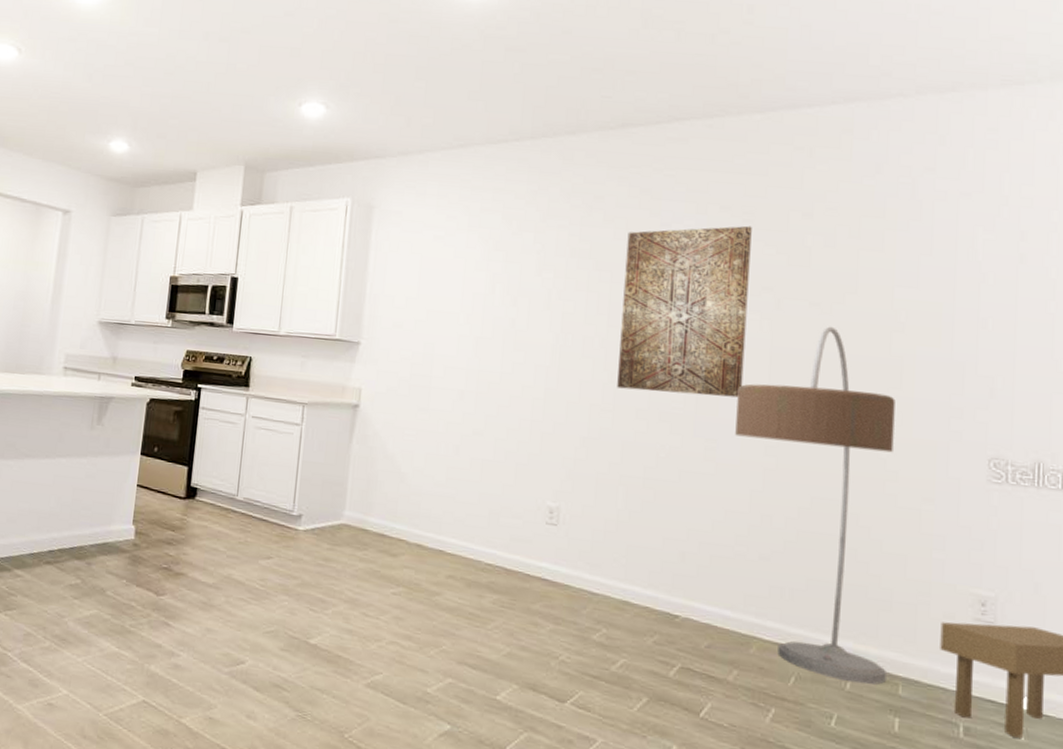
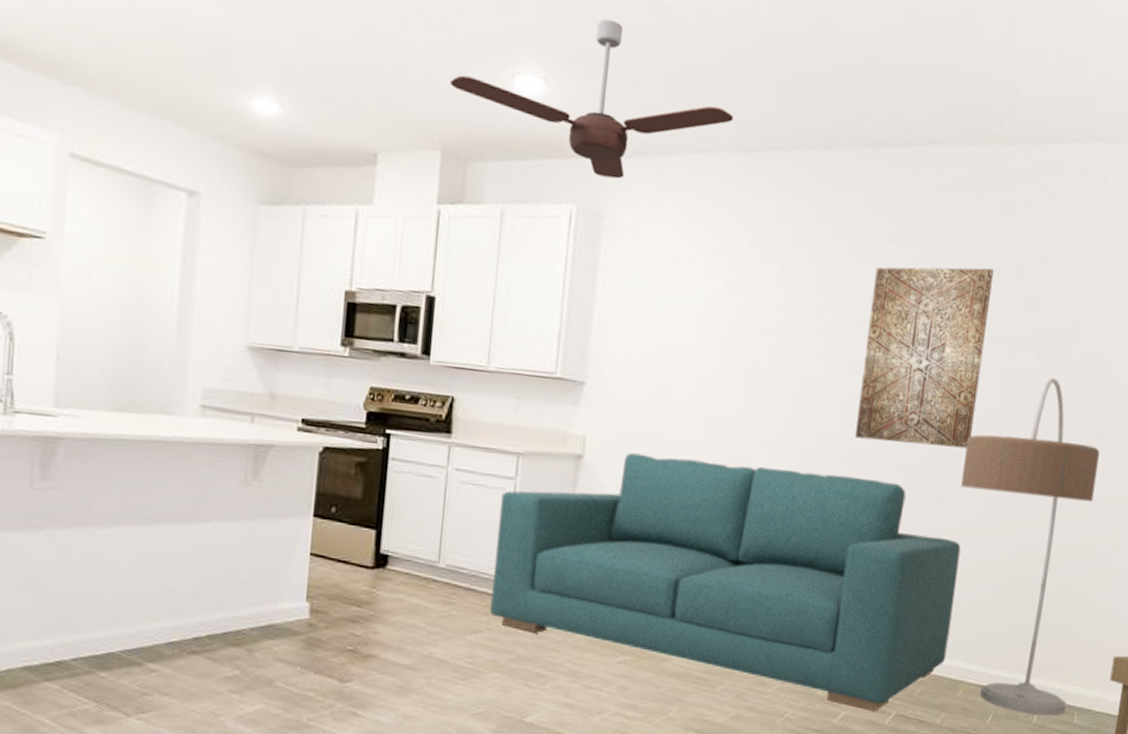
ceiling fan: none [252,53,485,175] -> present [450,19,734,179]
sofa: none [279,402,741,663] -> present [489,452,961,712]

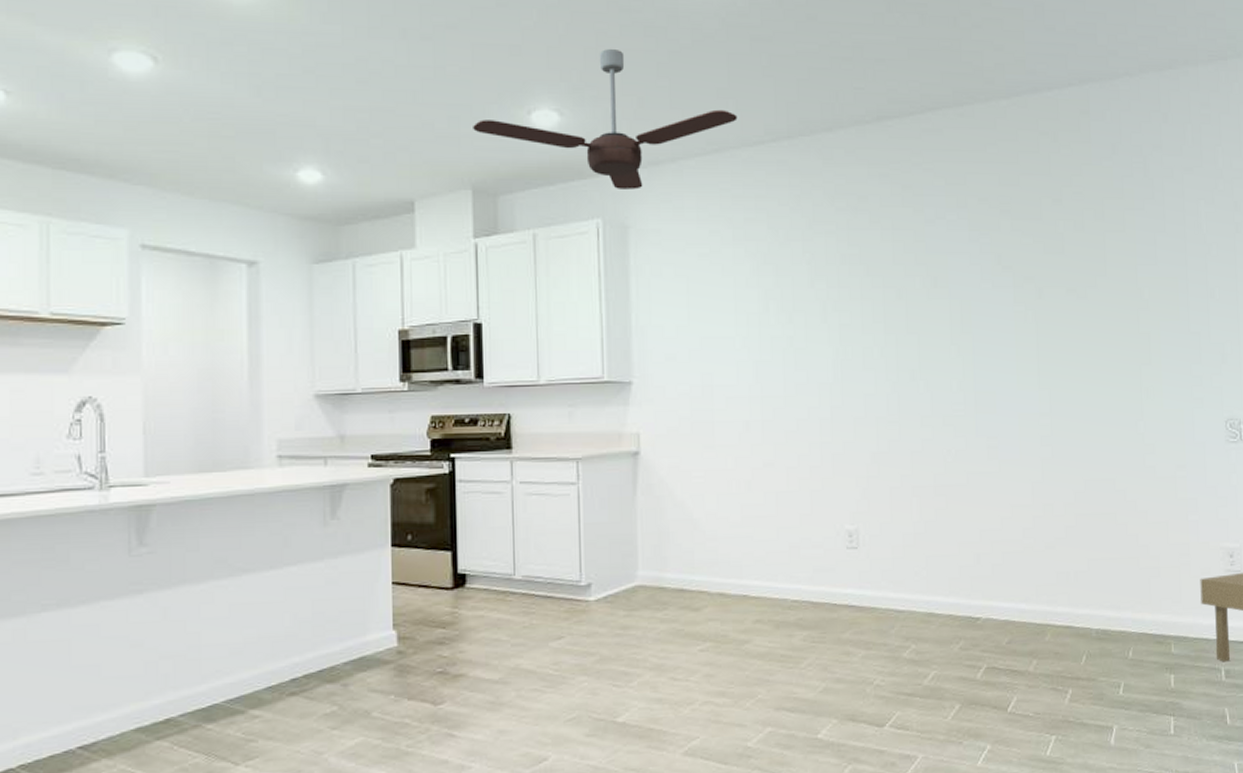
sofa: present [489,452,961,712] -> none [566,435,1028,668]
wall art: present [855,267,994,449] -> none [894,216,1015,397]
floor lamp: present [961,377,1100,717] -> none [1011,310,1161,650]

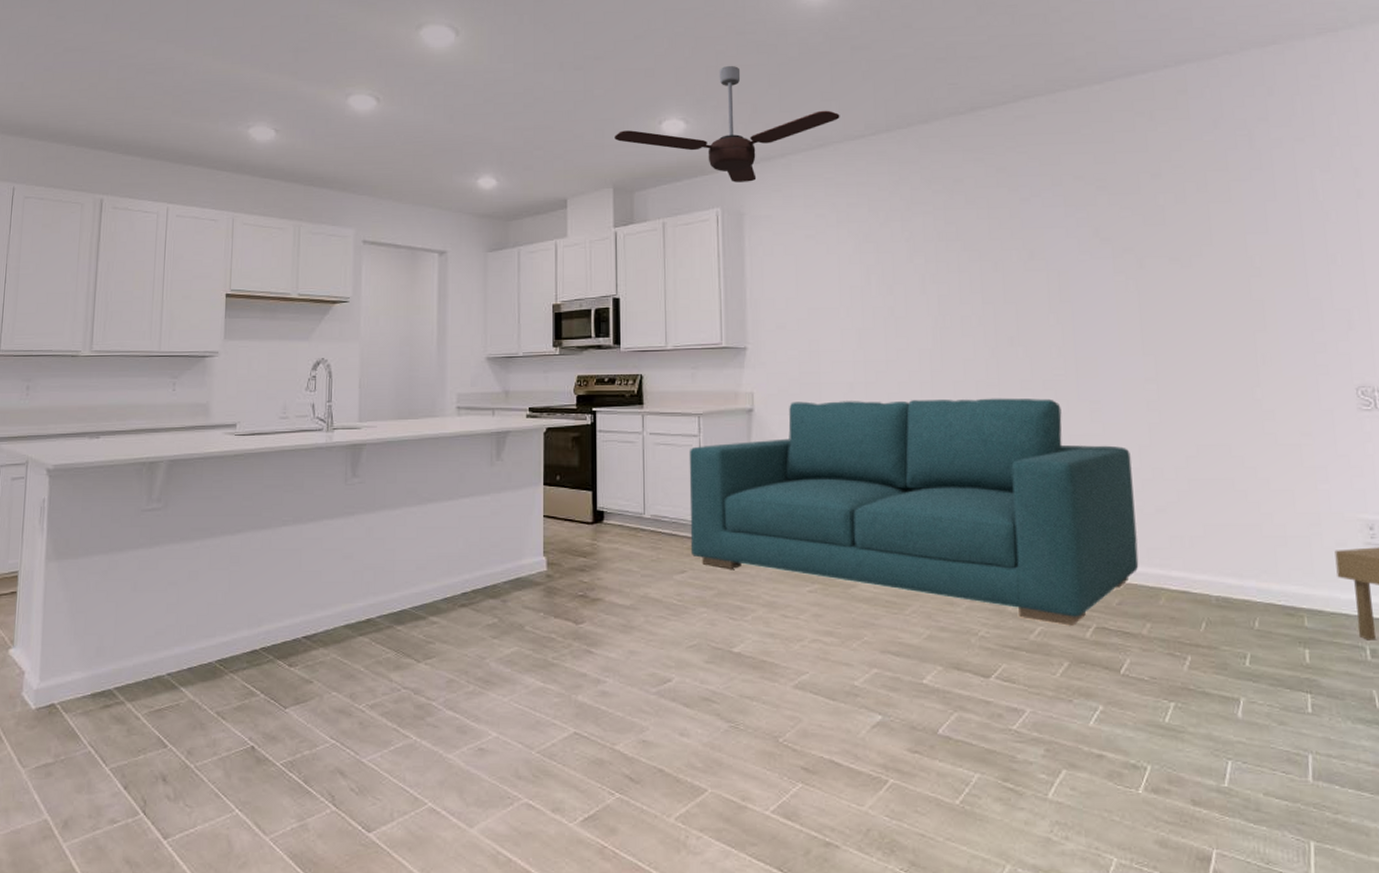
sofa: none [566,435,1028,668] -> present [689,398,1139,626]

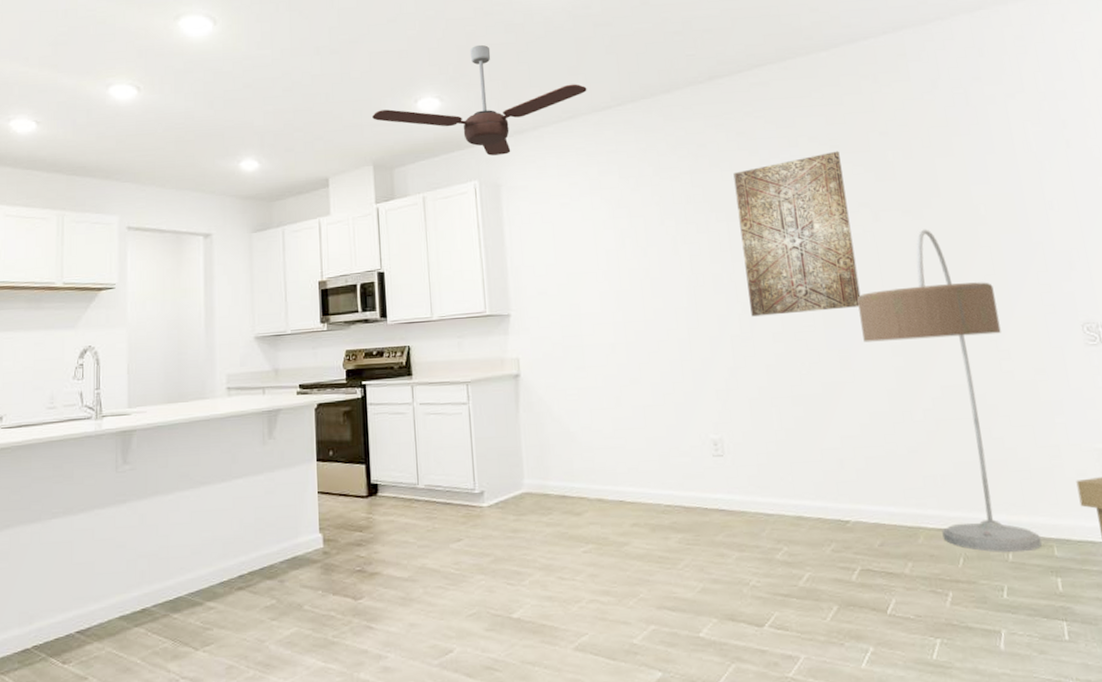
sofa: present [689,398,1139,626] -> none [459,349,897,570]
wall art: none [990,192,1118,362] -> present [733,151,861,317]
floor lamp: none [1114,279,1291,621] -> present [857,229,1042,553]

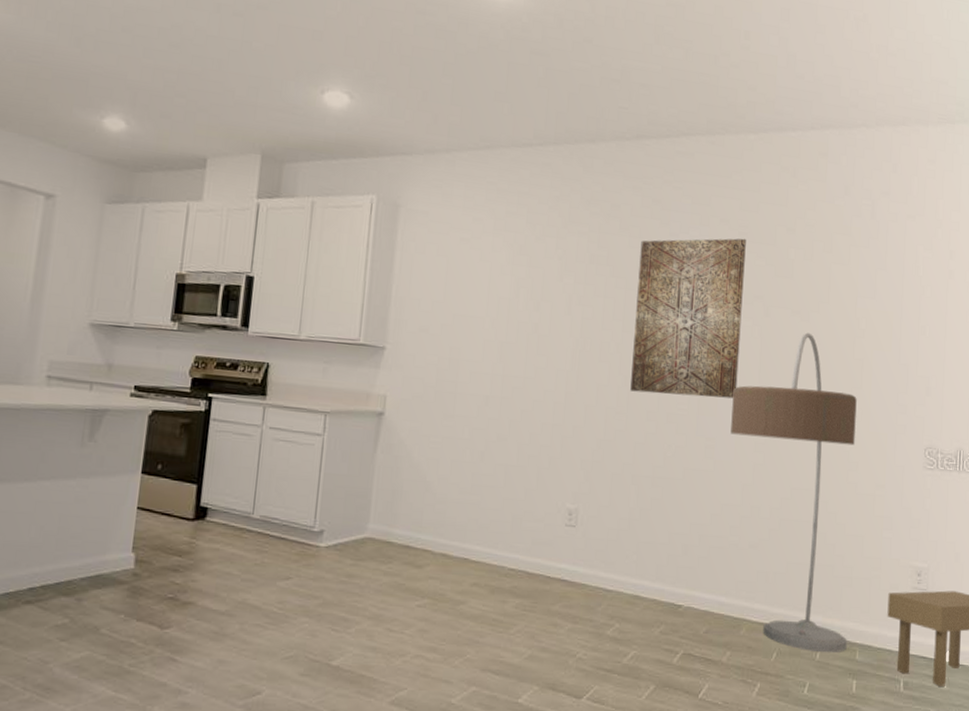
ceiling fan: present [372,44,587,156] -> none [269,44,511,173]

